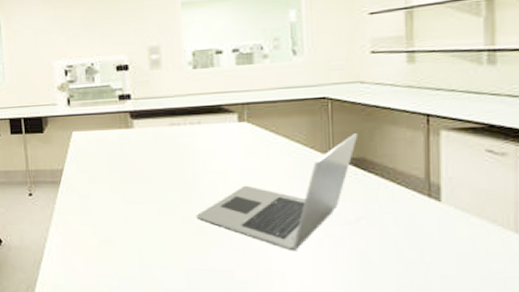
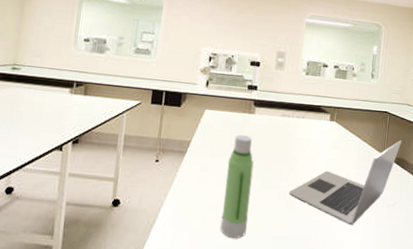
water bottle: none [111,155,150,272] -> present [220,135,254,238]

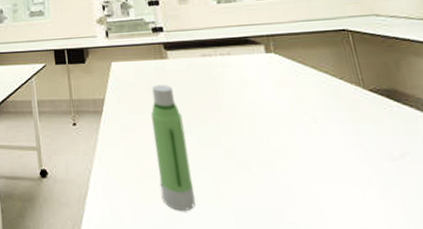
laptop: present [288,140,402,225] -> none [236,64,385,188]

